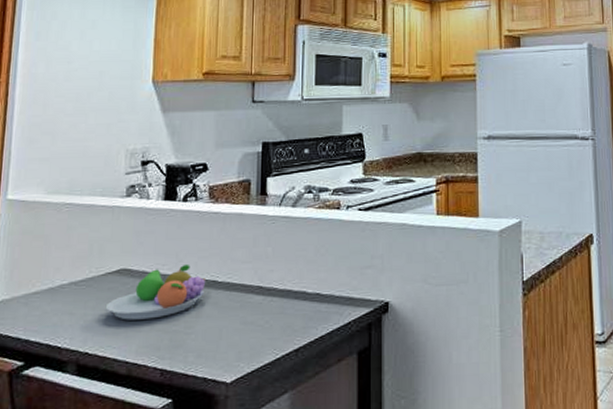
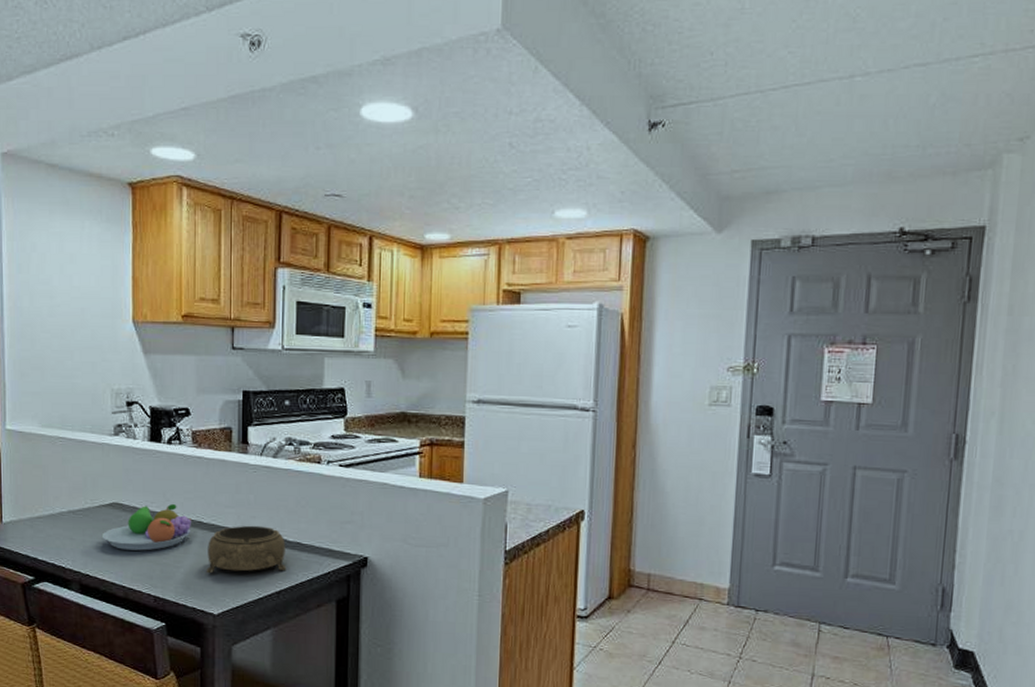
decorative bowl: none [220,279,305,337] -> present [206,525,286,574]

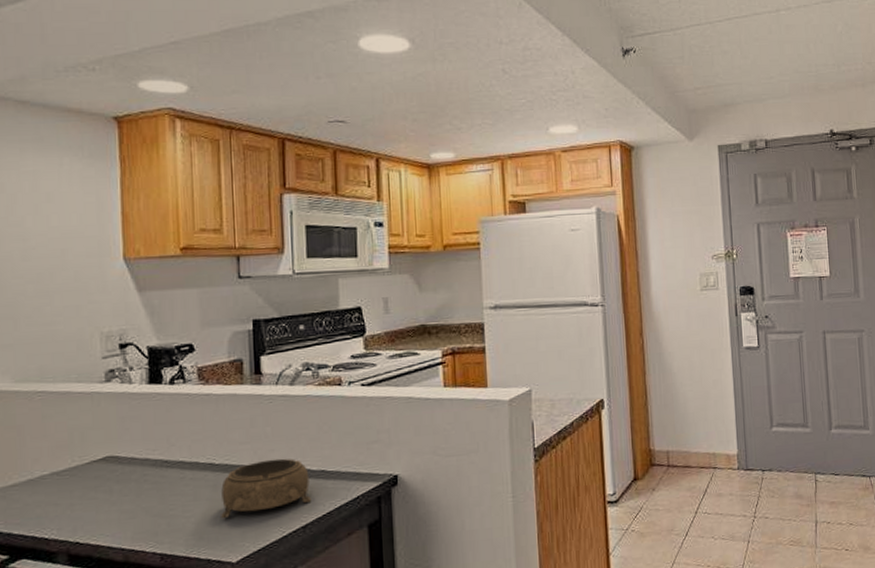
fruit bowl: present [101,503,192,551] -> none [93,447,202,508]

